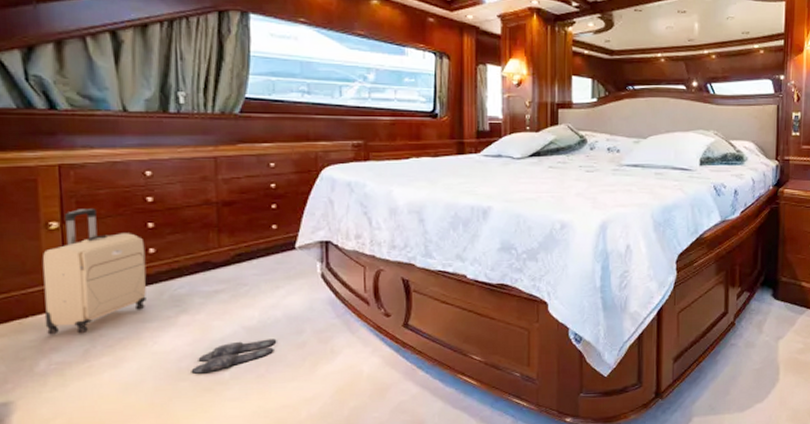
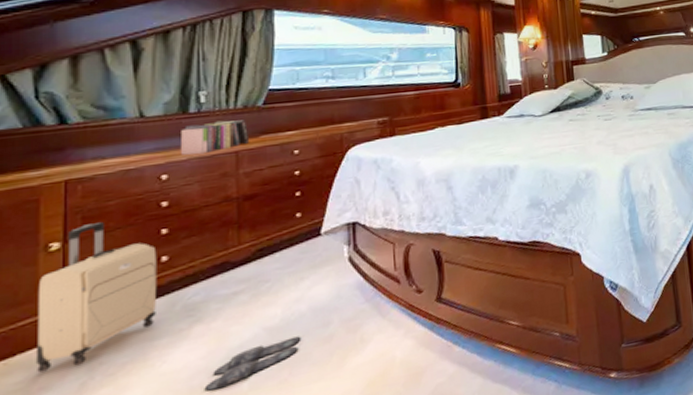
books: none [162,124,228,156] -> present [180,120,250,155]

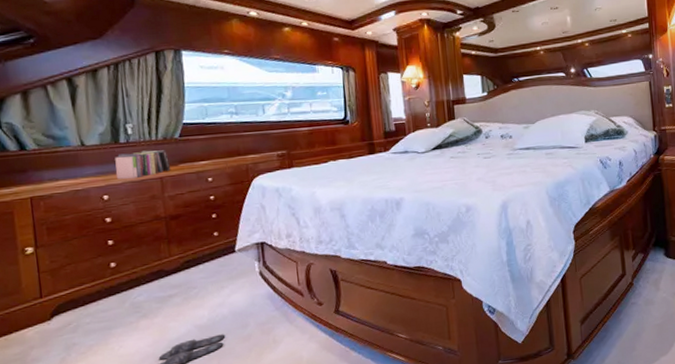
suitcase: present [35,222,157,373] -> none [21,233,111,348]

